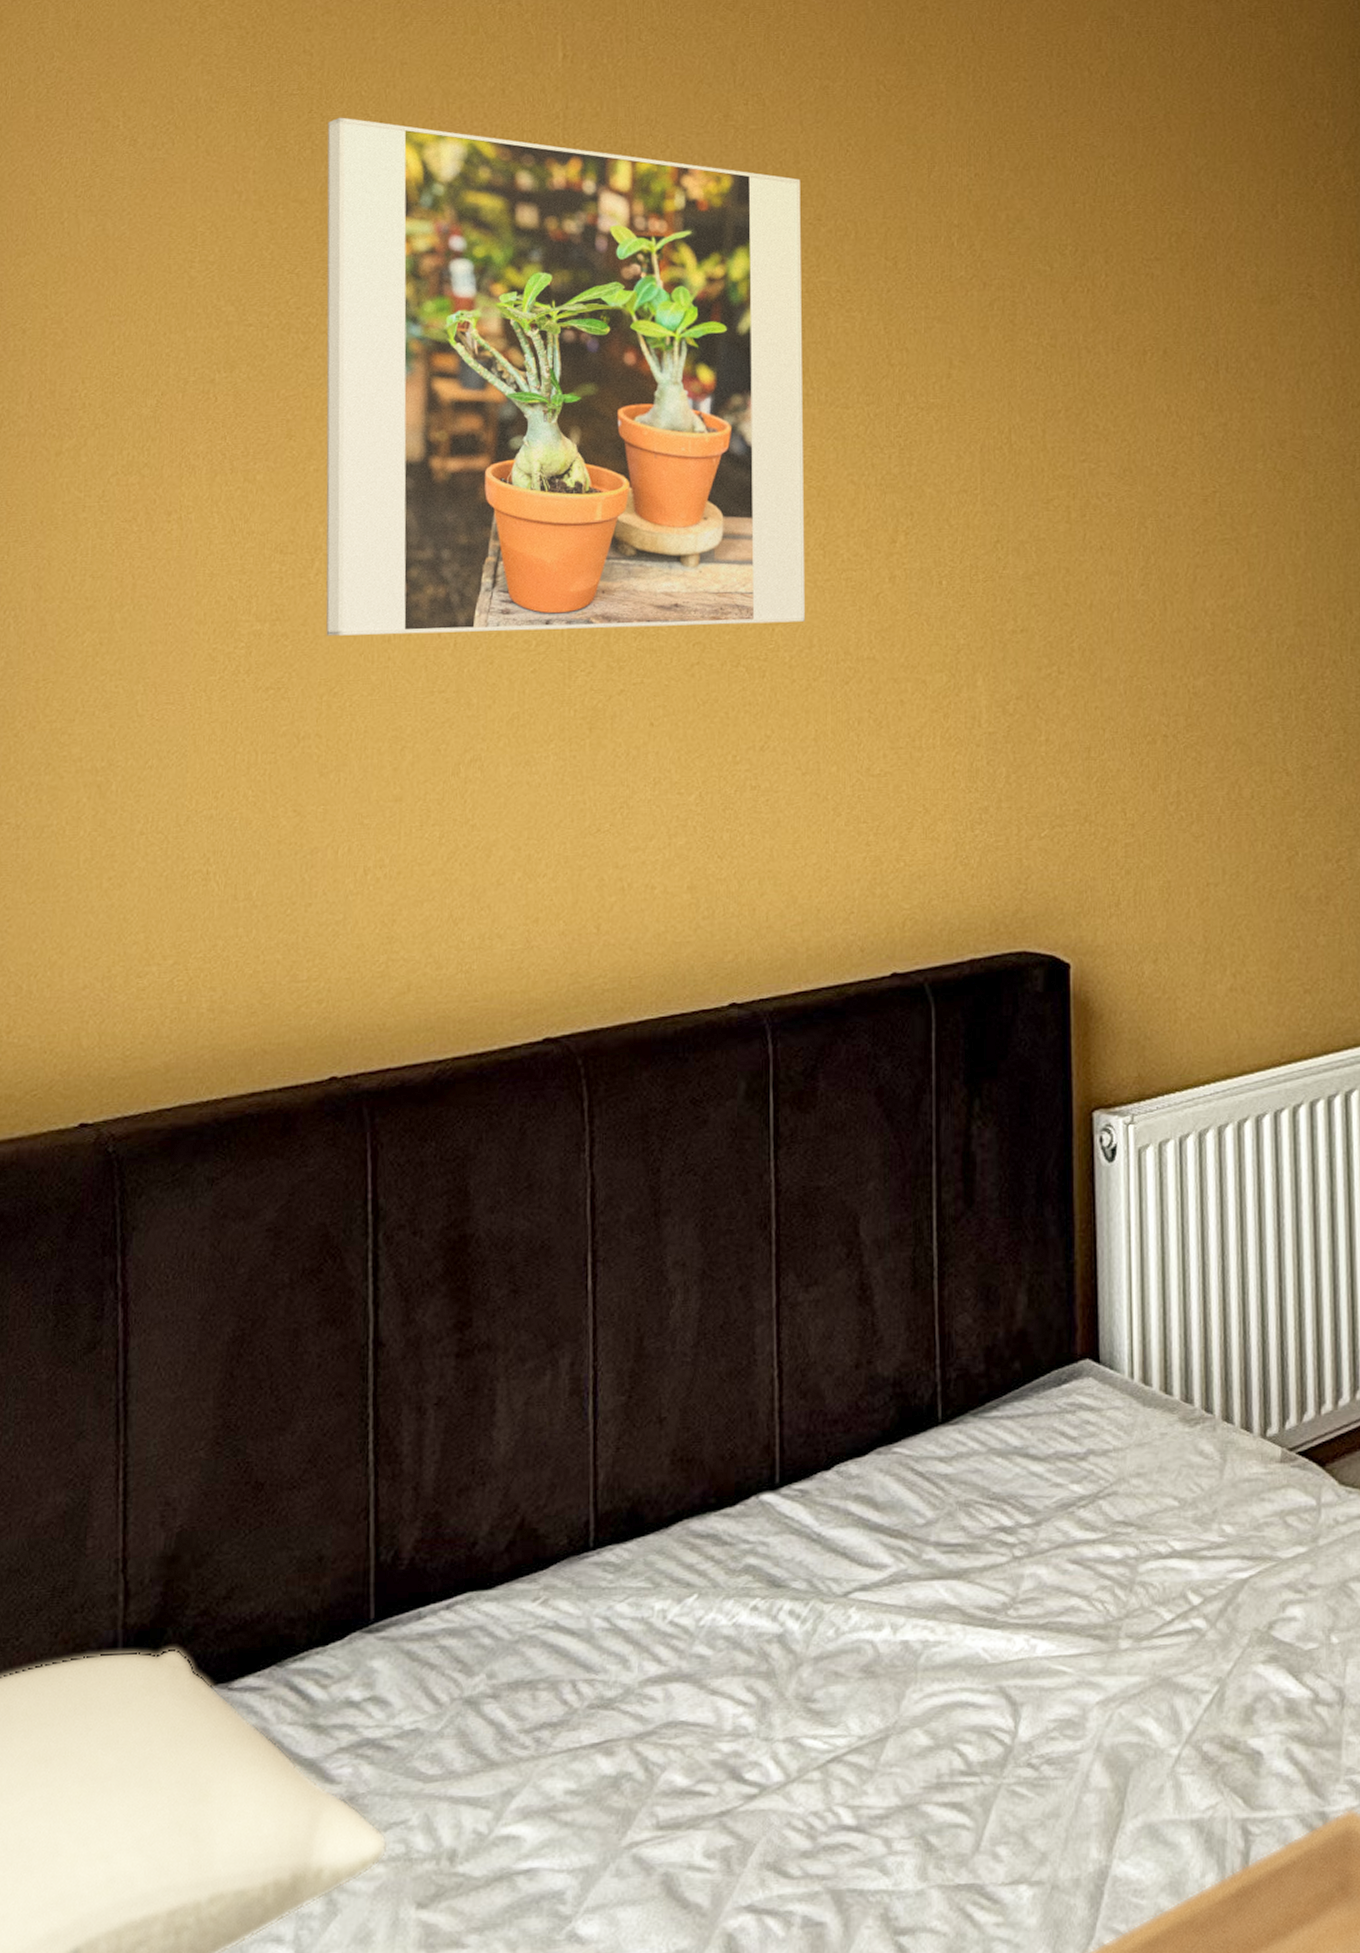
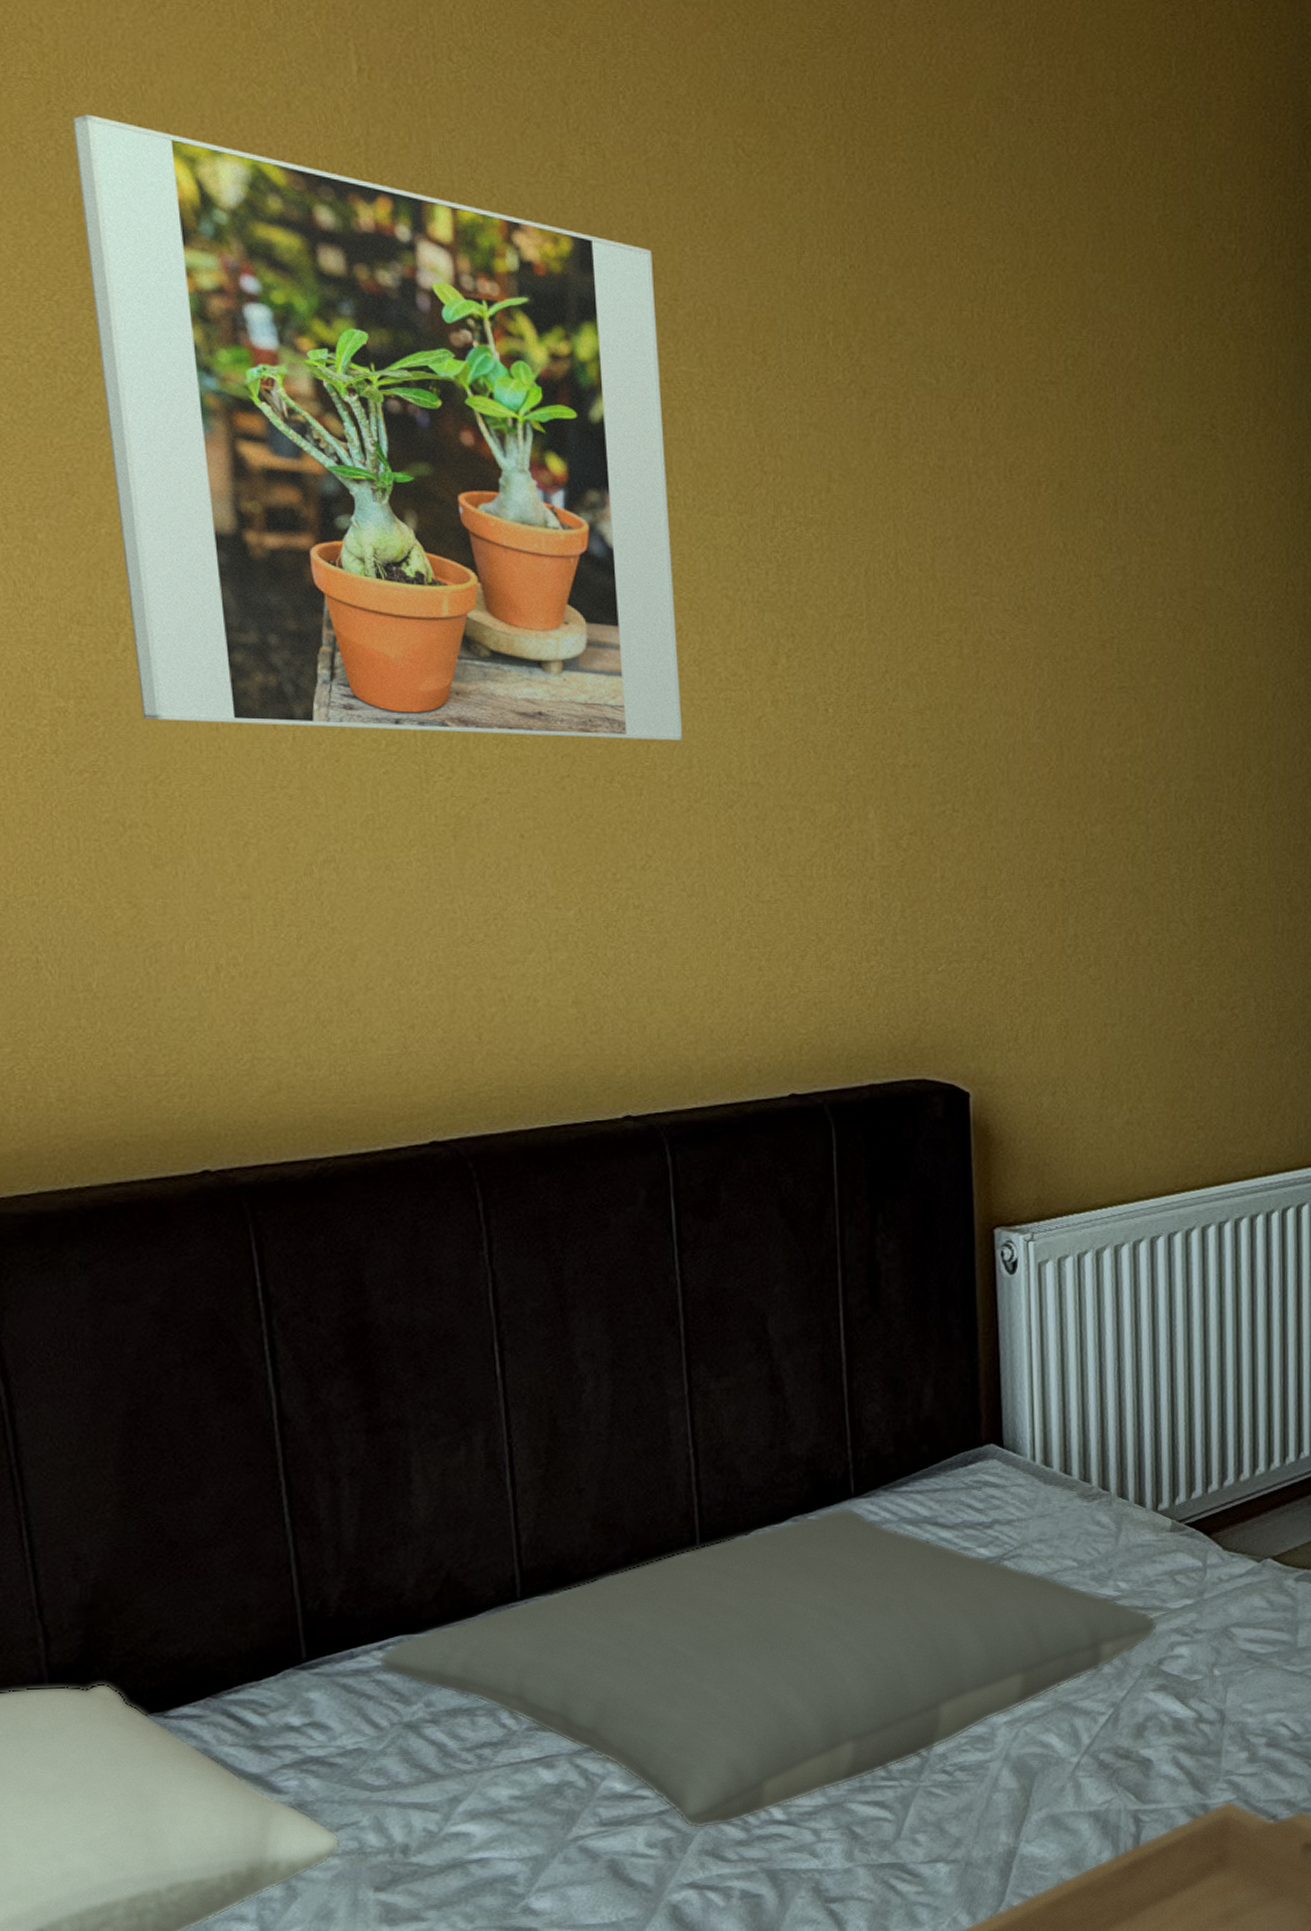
pillow: none [444,1437,1267,1836] -> present [377,1507,1158,1829]

